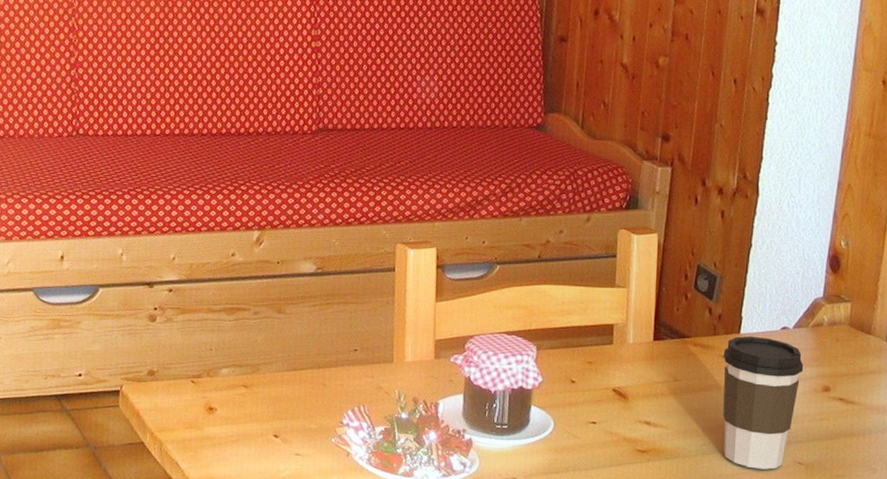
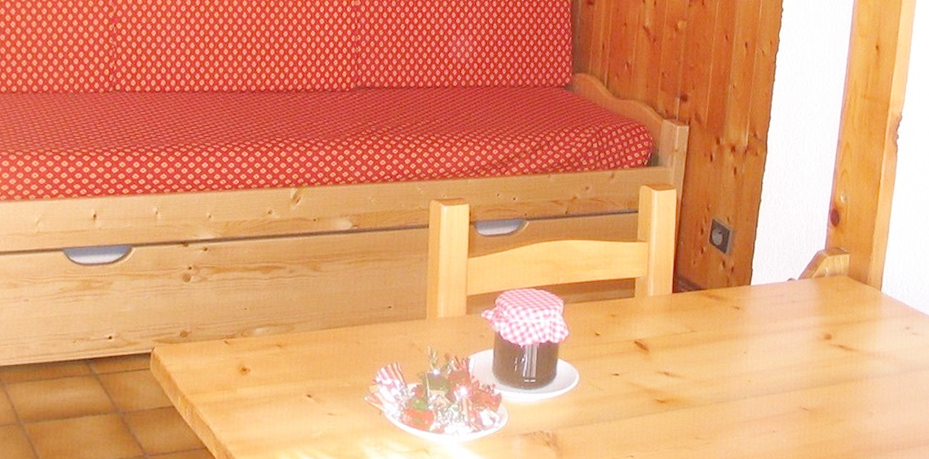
coffee cup: present [723,336,804,470] -> none [735,287,808,416]

